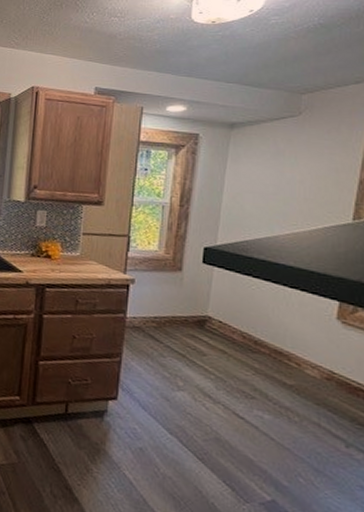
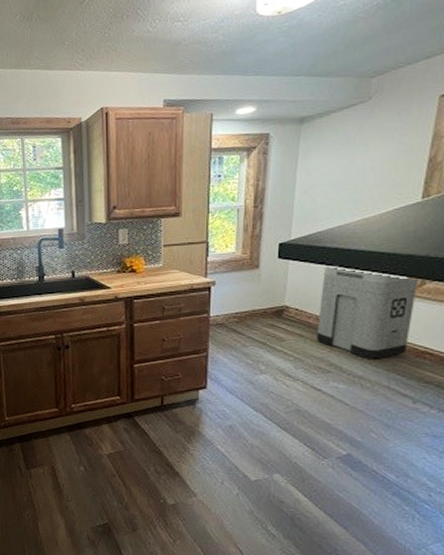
trash can: none [241,278,350,390] -> present [317,265,418,359]

